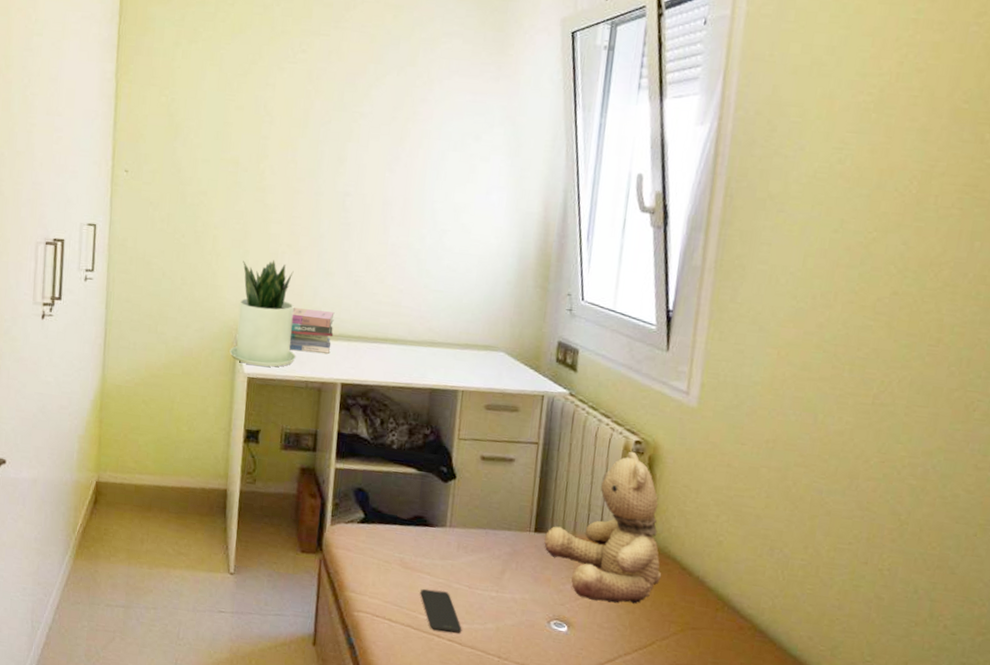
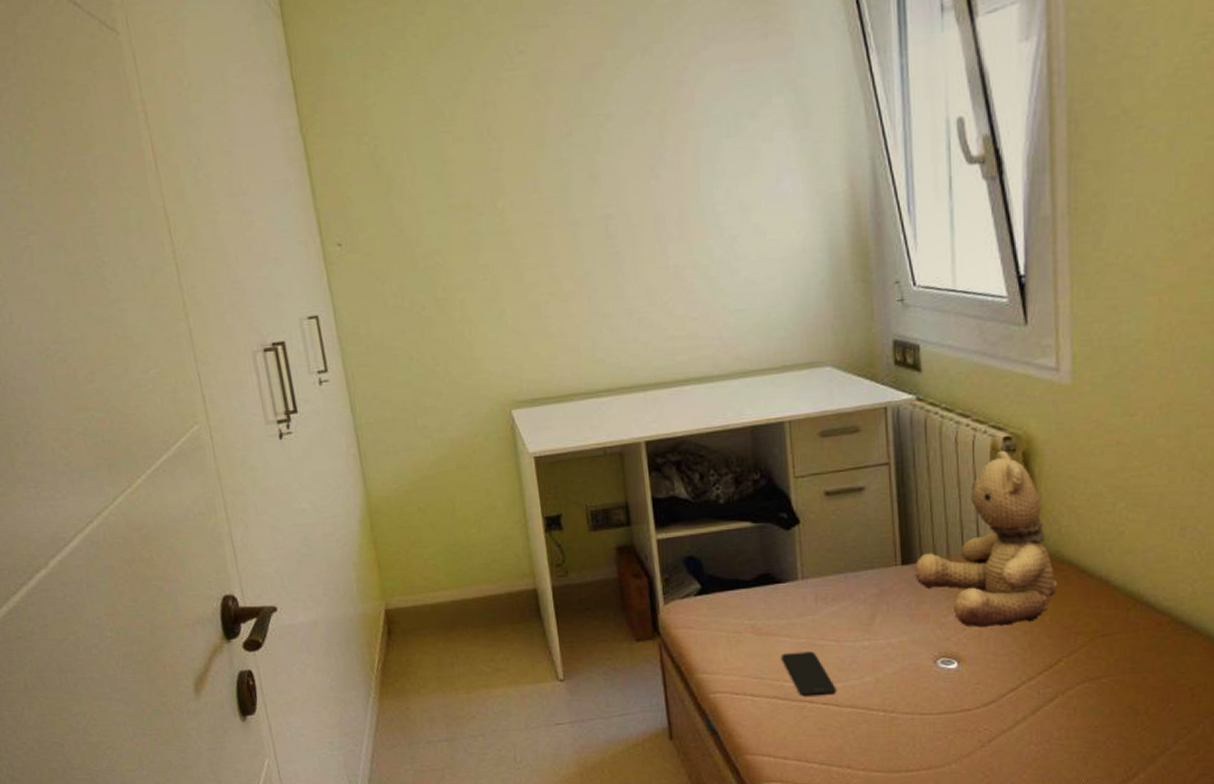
planter: present [229,260,296,367] -> none [500,314,586,443]
books: present [290,308,335,354] -> none [570,361,625,414]

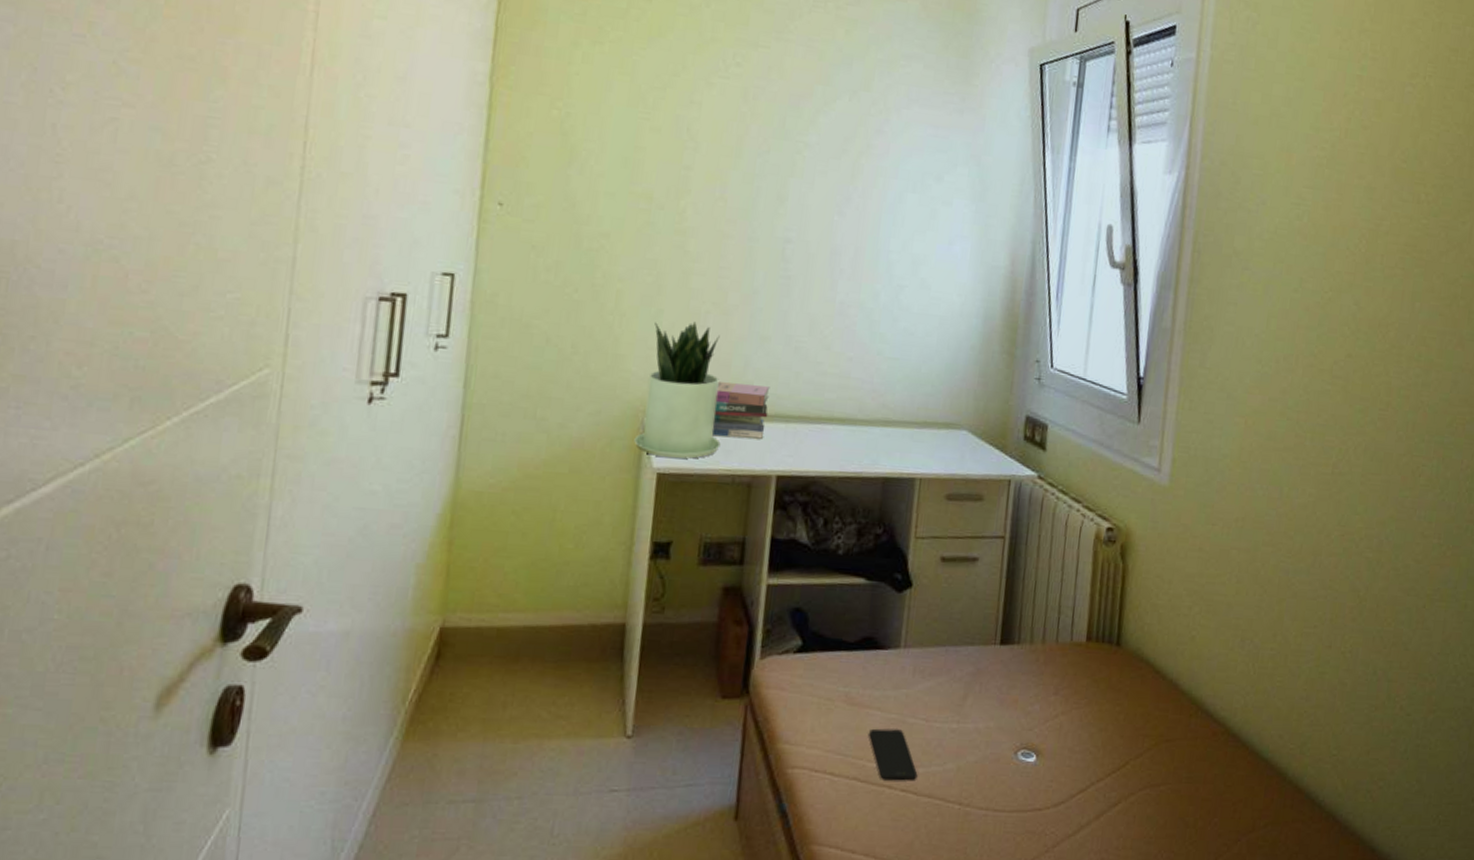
planter: none [500,314,586,443] -> present [634,321,721,459]
books: none [570,361,625,414] -> present [712,382,770,439]
teddy bear: present [915,450,1058,627] -> none [1011,540,1135,721]

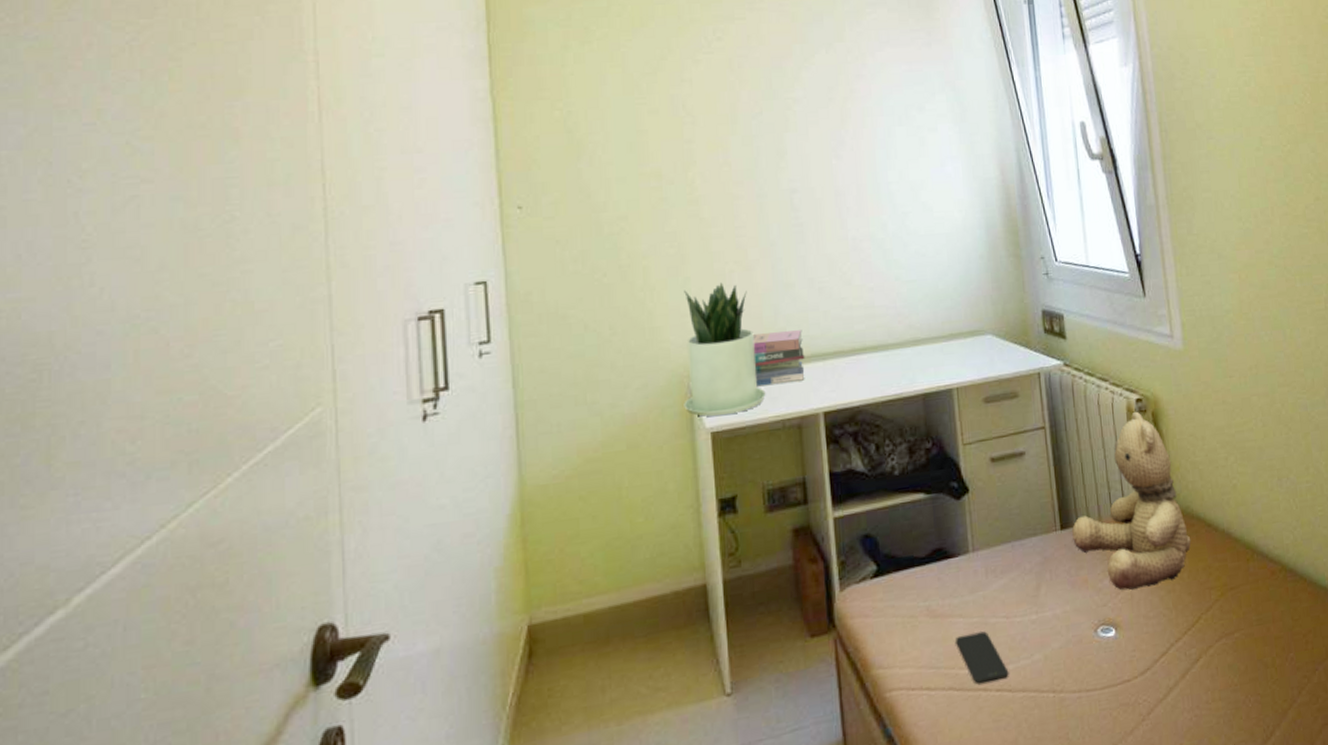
teddy bear: none [1011,540,1135,721] -> present [1072,411,1191,590]

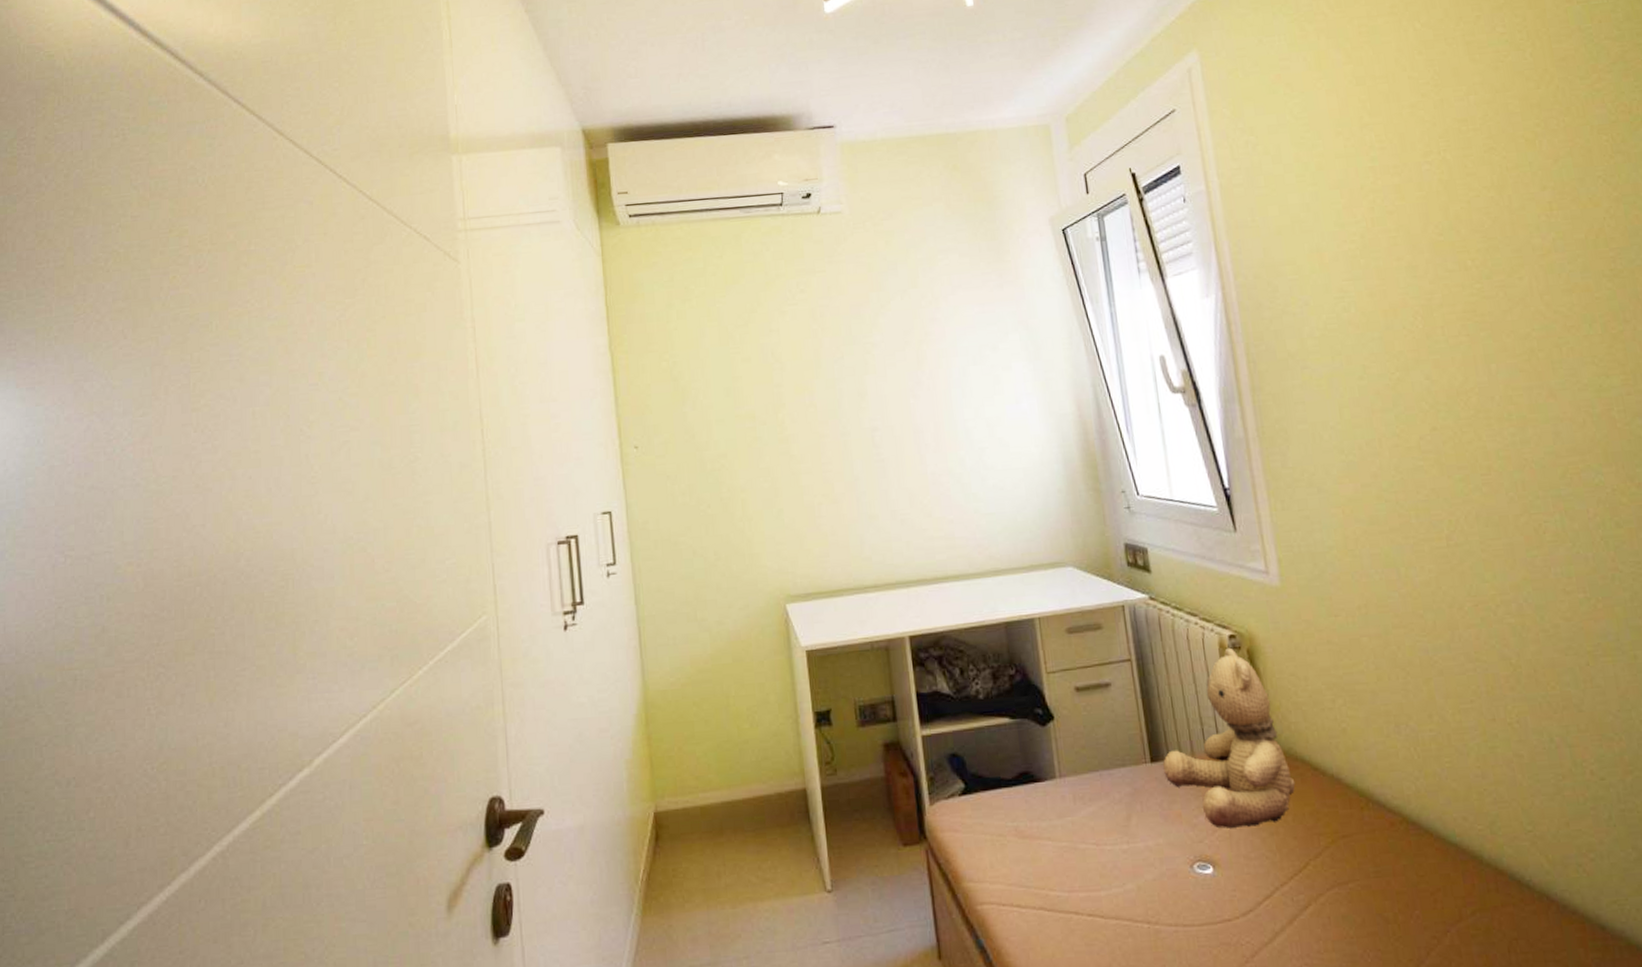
planter: present [684,282,766,417] -> none [778,514,855,636]
books: present [752,330,805,385] -> none [841,559,890,609]
smartphone: present [956,630,1009,684] -> none [1045,855,1101,907]

